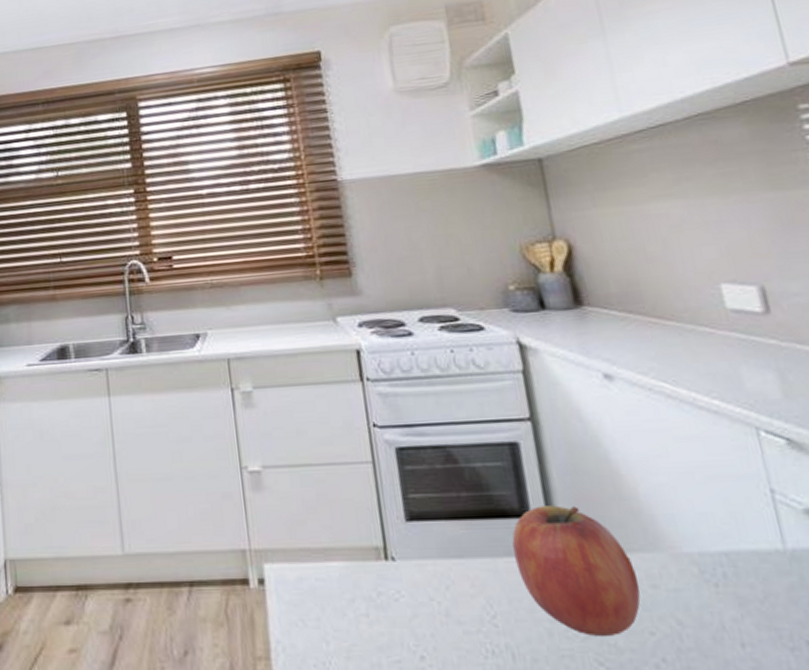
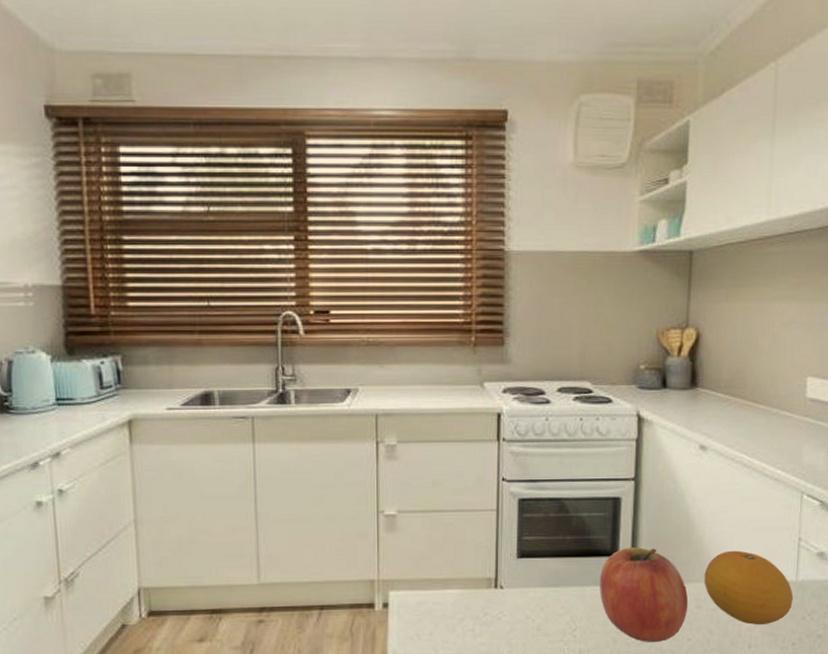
fruit: none [650,507,789,613] -> present [704,550,794,625]

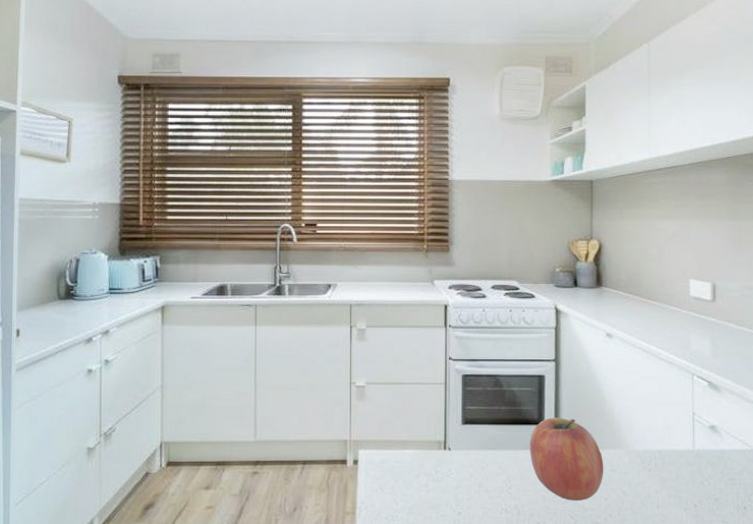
fruit: present [704,550,794,625] -> none [616,422,692,487]

